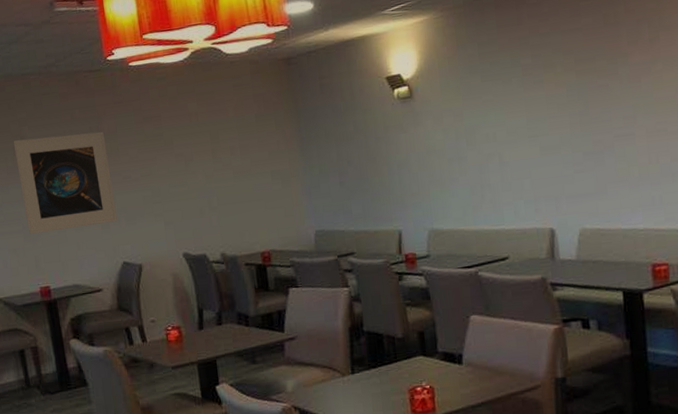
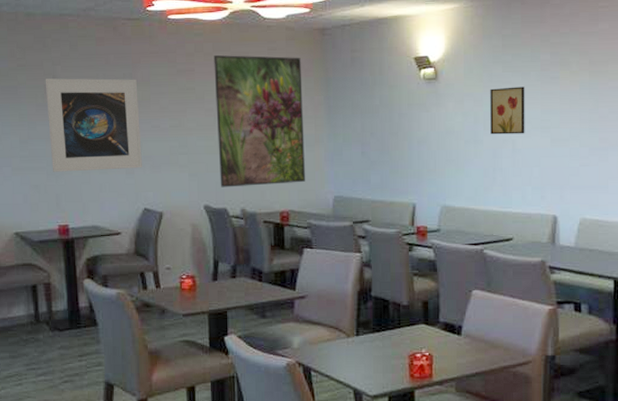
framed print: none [179,90,284,233] -> present [214,54,305,188]
wall art: none [470,95,512,150] -> present [490,86,525,135]

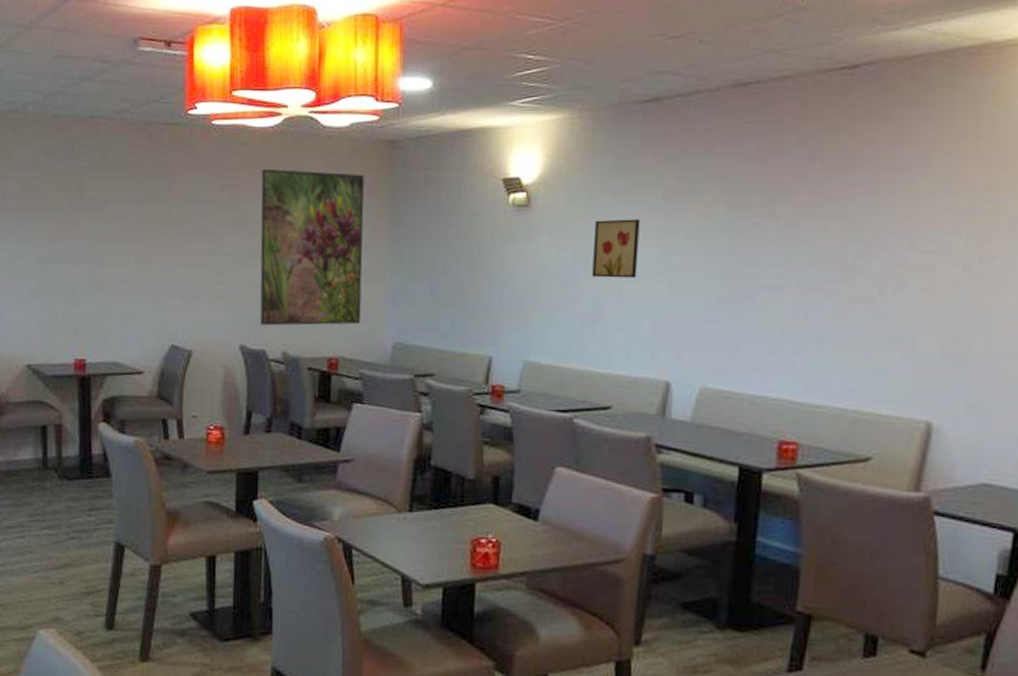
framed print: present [45,78,142,172] -> none [69,190,173,299]

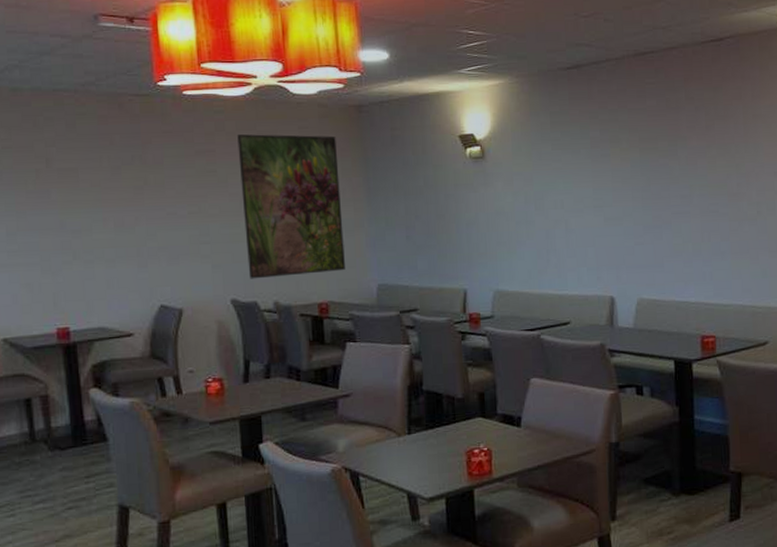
wall art: present [592,219,640,278] -> none [540,164,578,215]

